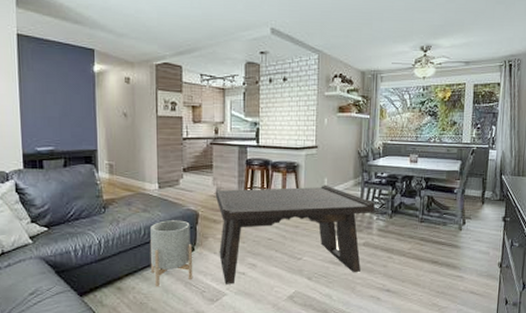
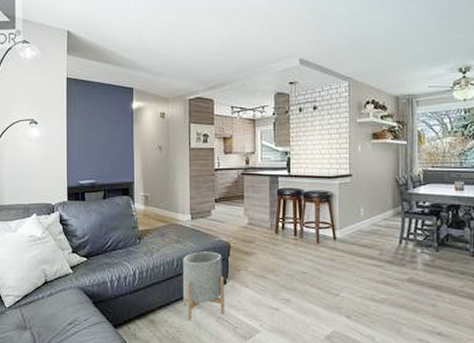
coffee table: present [215,185,375,285] -> none [246,215,418,321]

